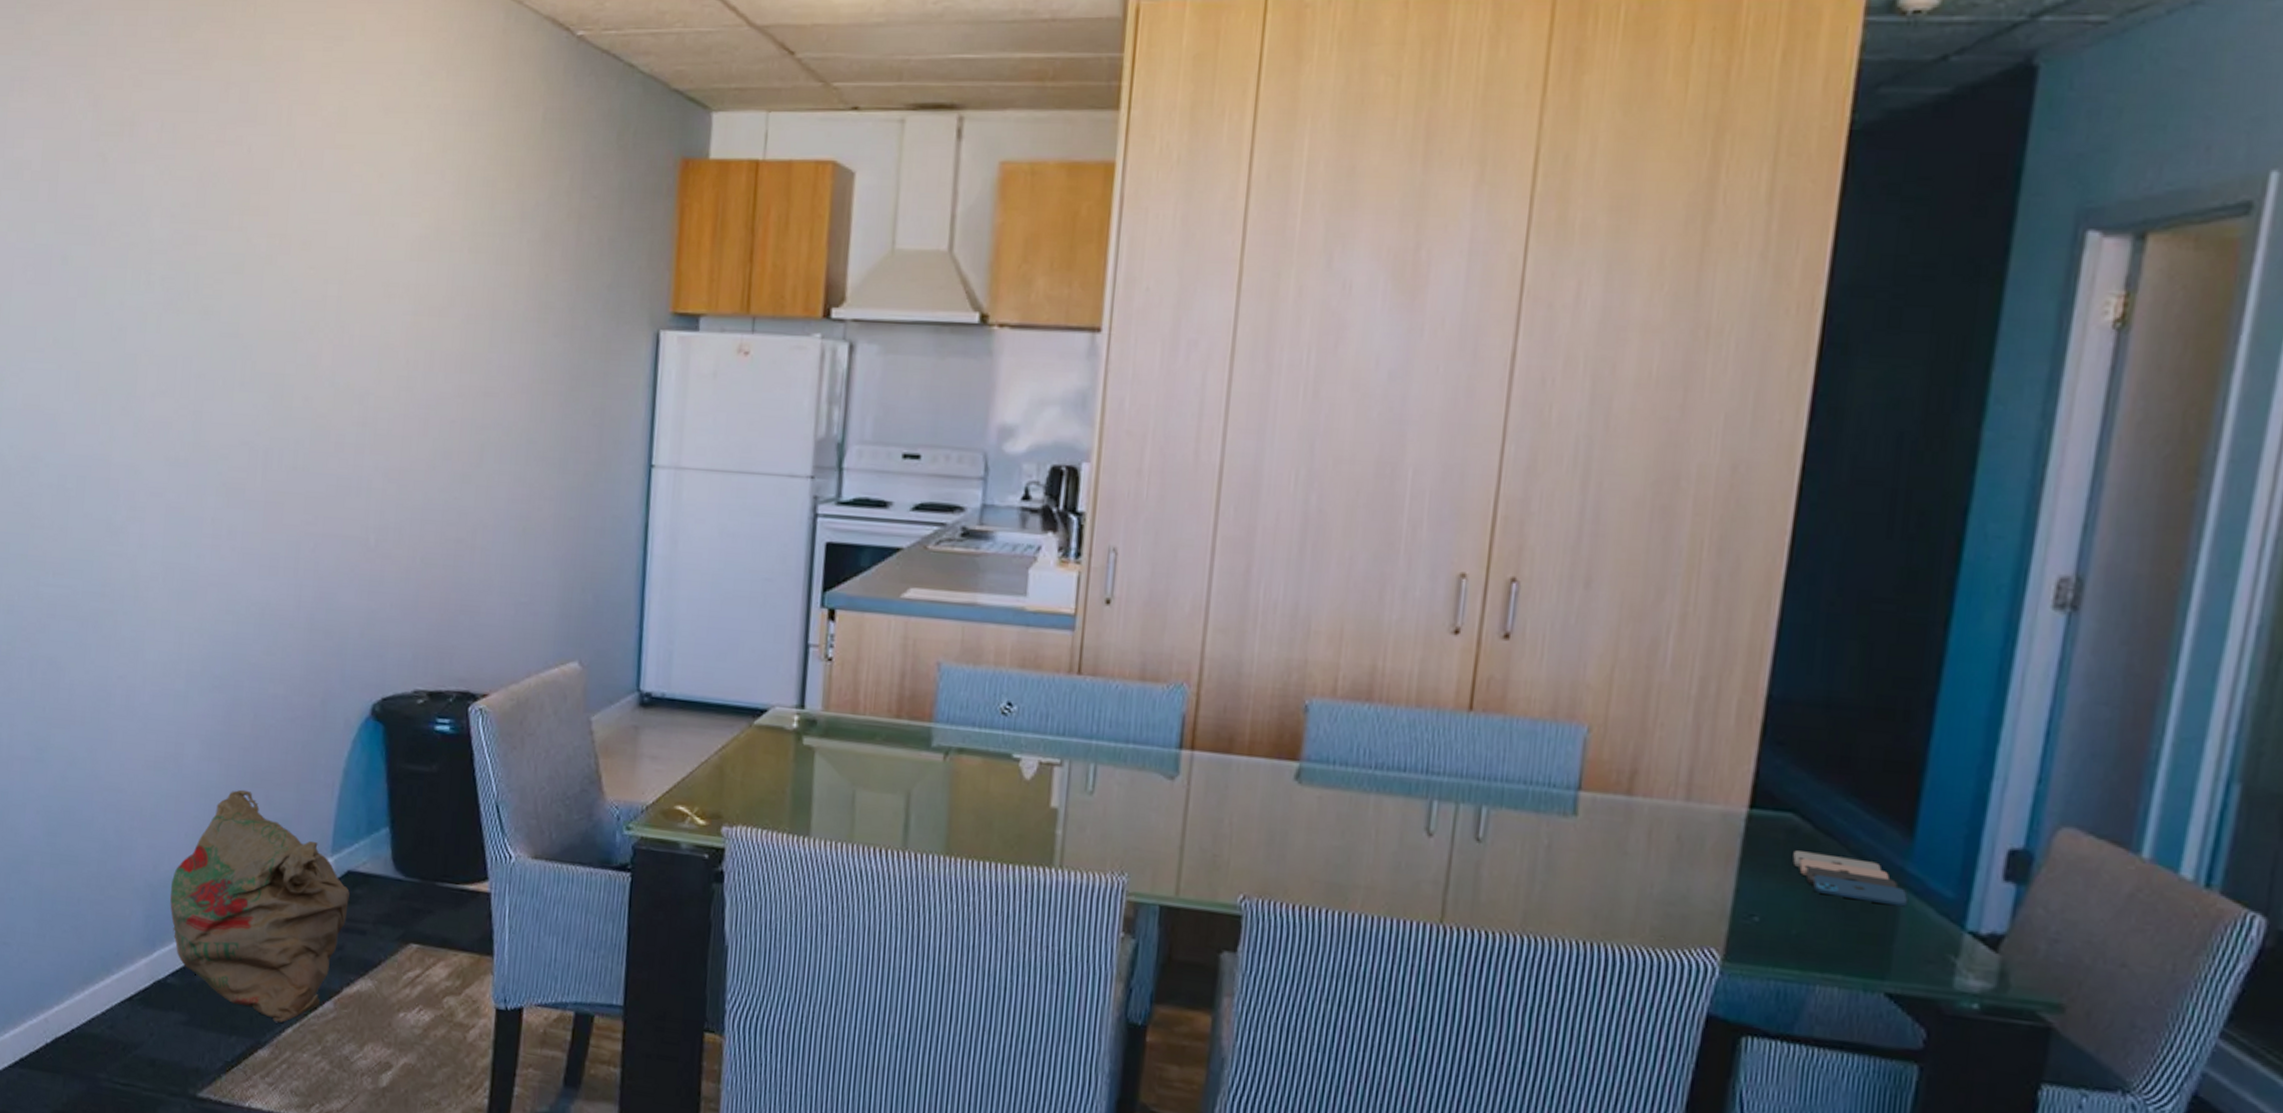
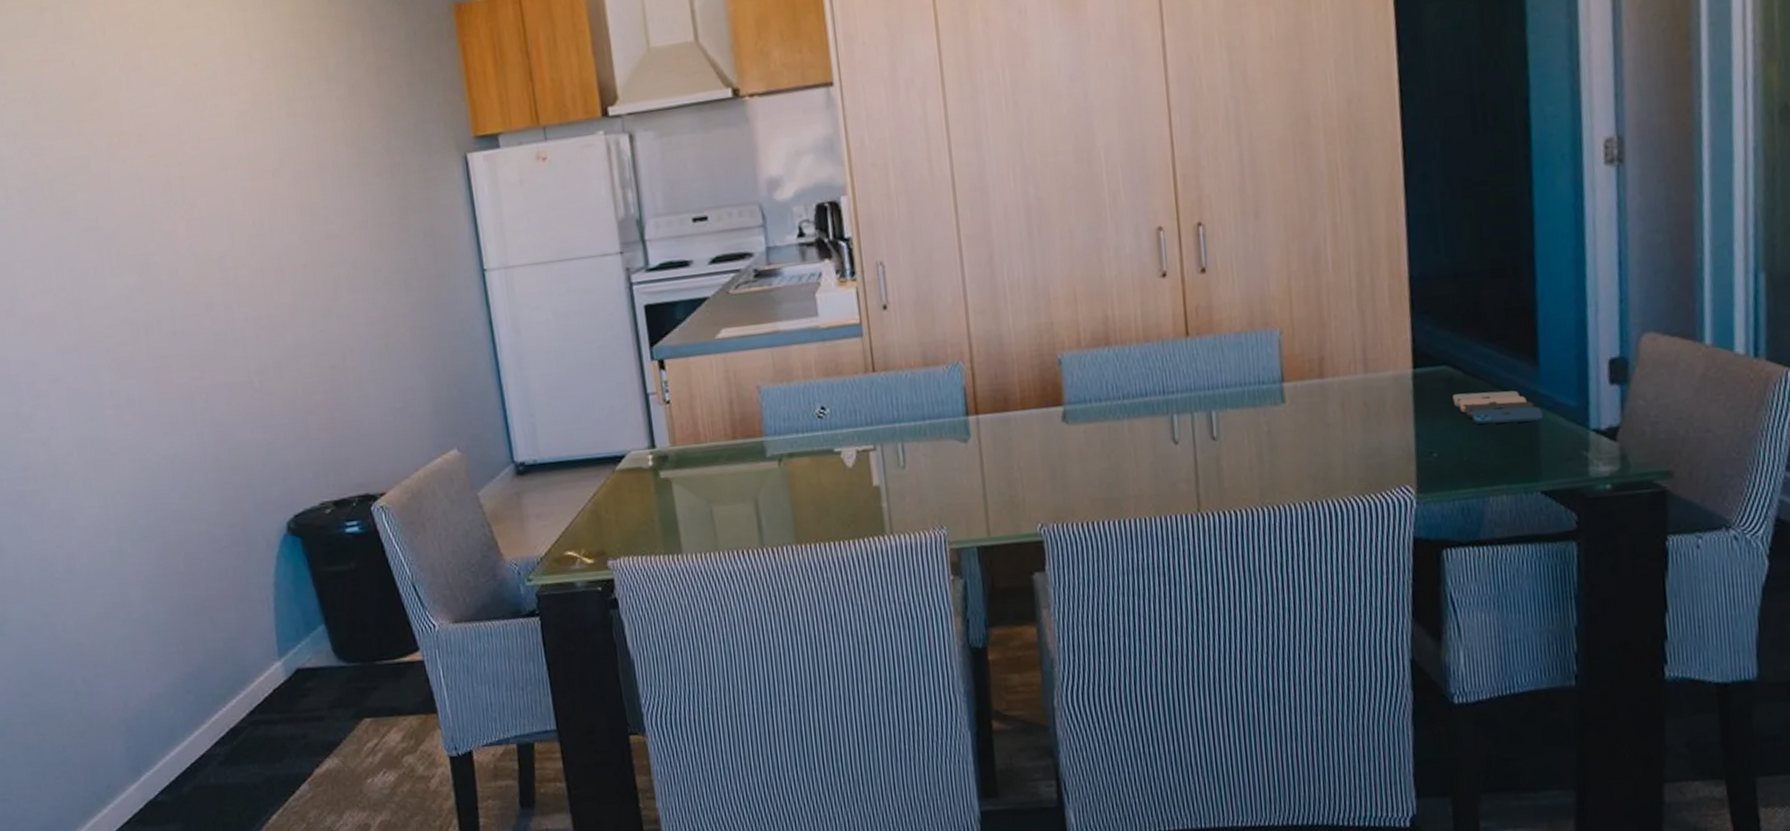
bag: present [170,789,350,1023] -> none [142,619,304,813]

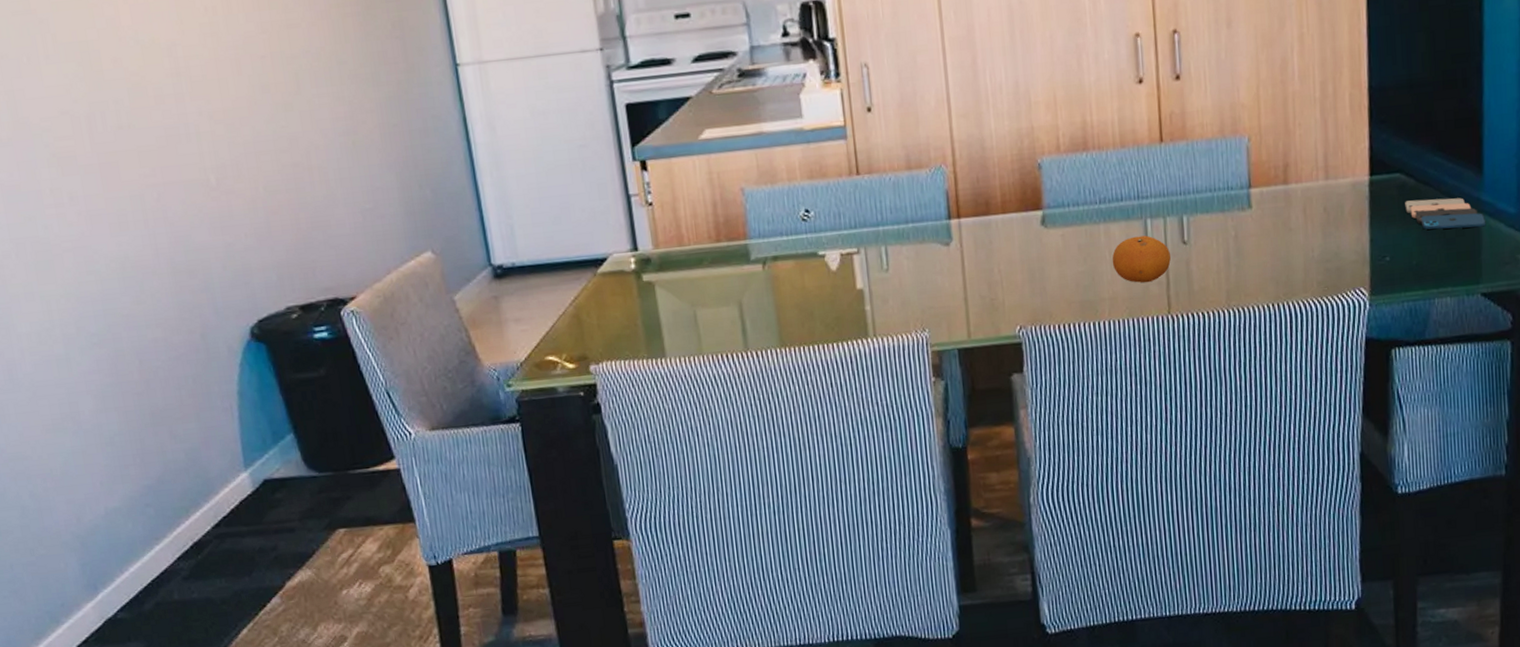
fruit: none [1137,431,1199,480] -> present [1112,235,1171,283]

